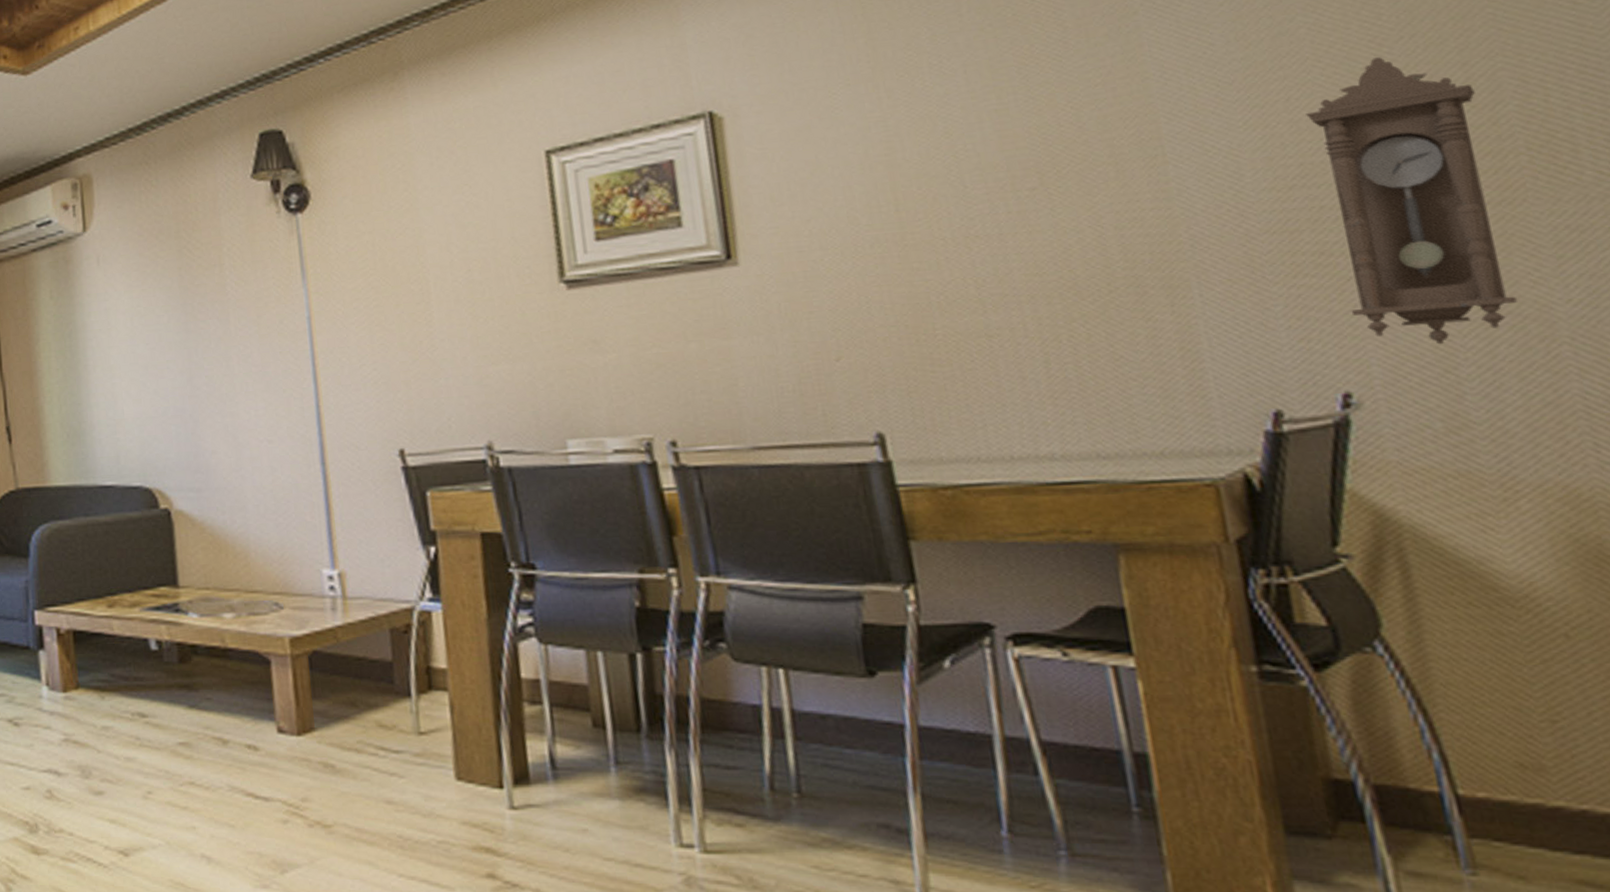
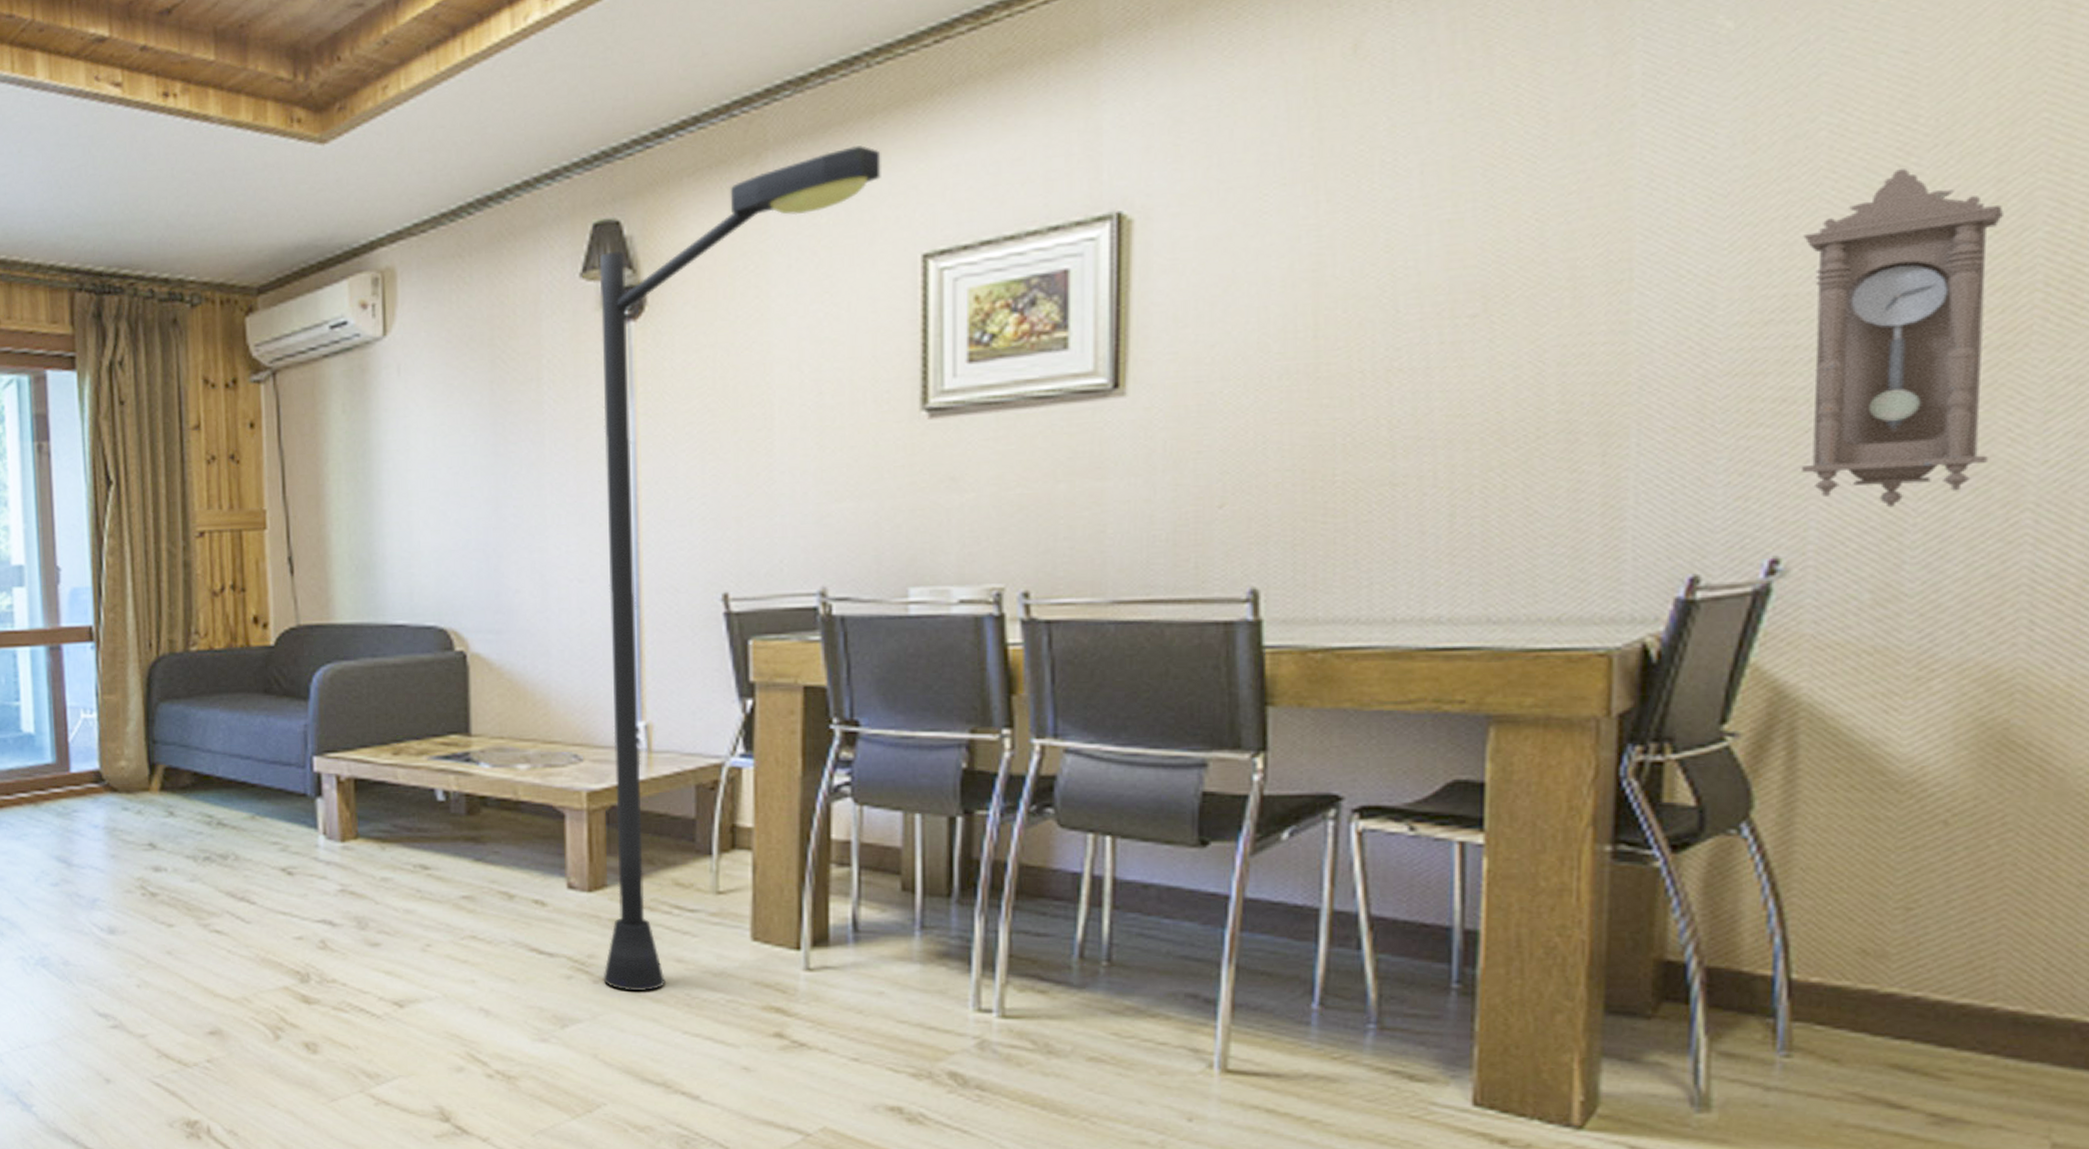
floor lamp: none [266,63,503,835] -> present [599,145,881,992]

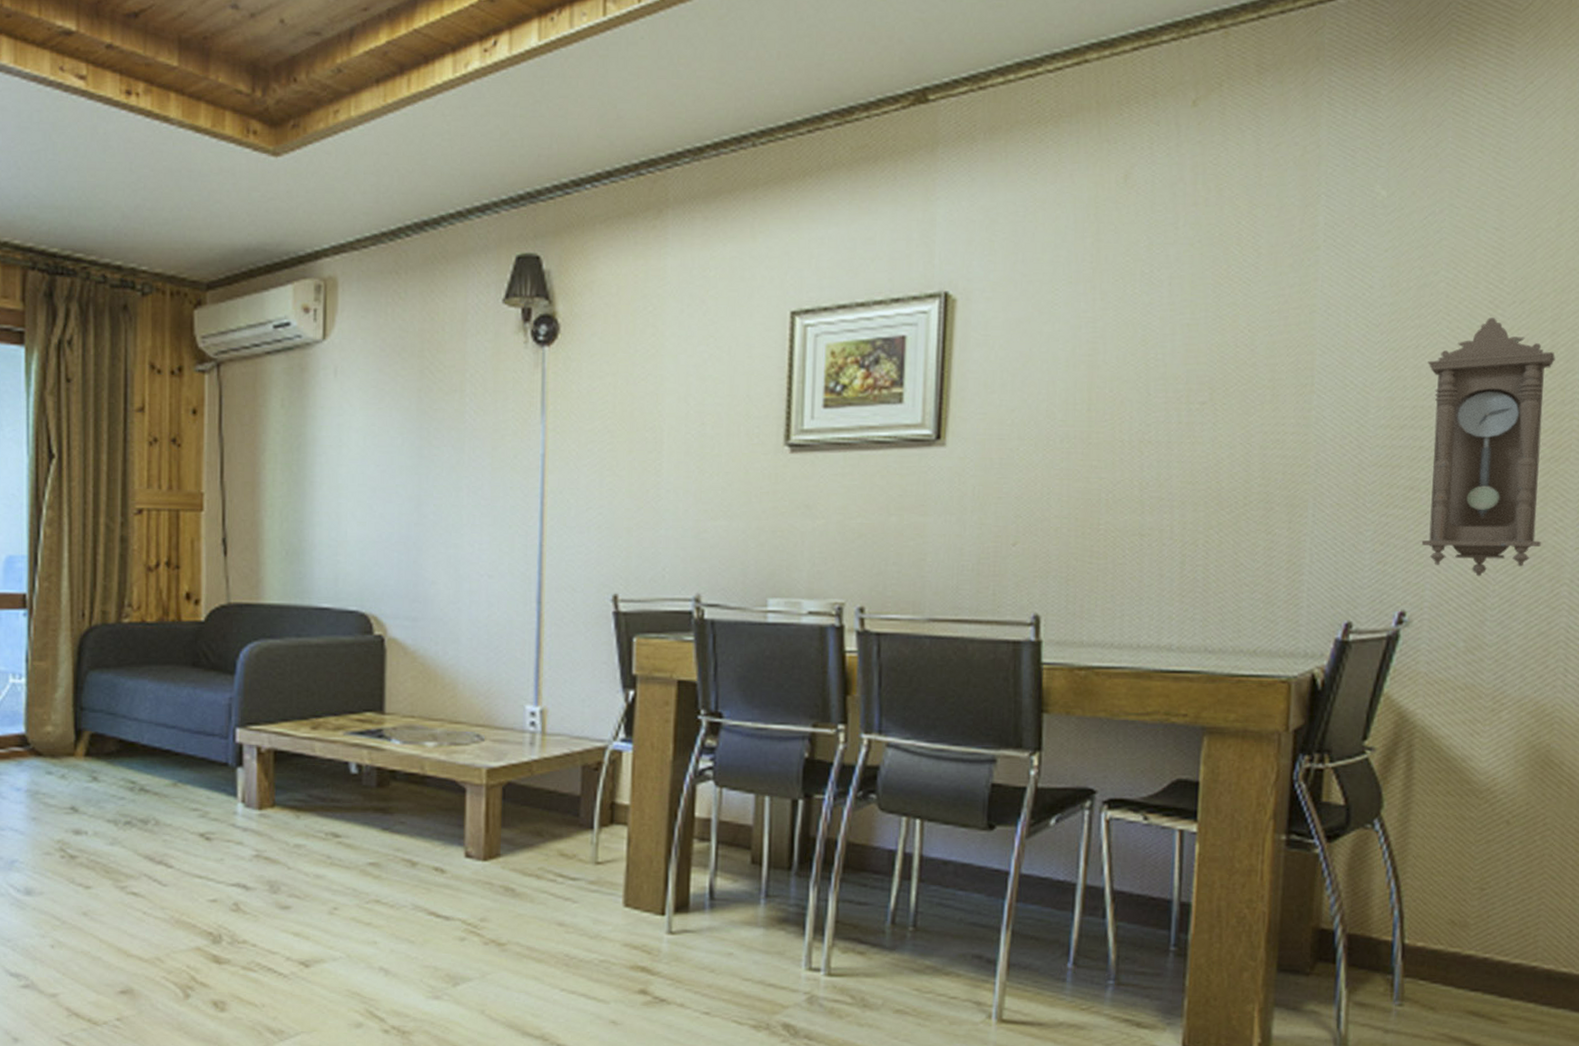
floor lamp: present [599,145,881,992] -> none [492,213,761,953]

